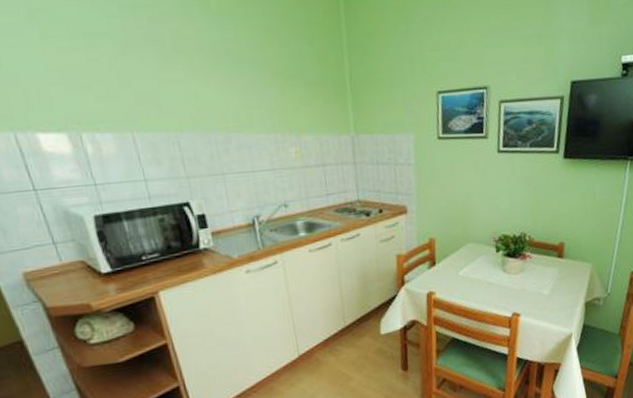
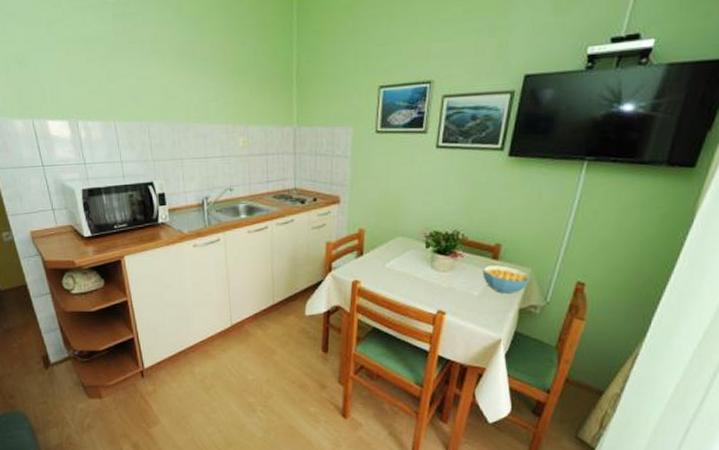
cereal bowl: none [550,263,593,290] -> present [482,265,531,294]

